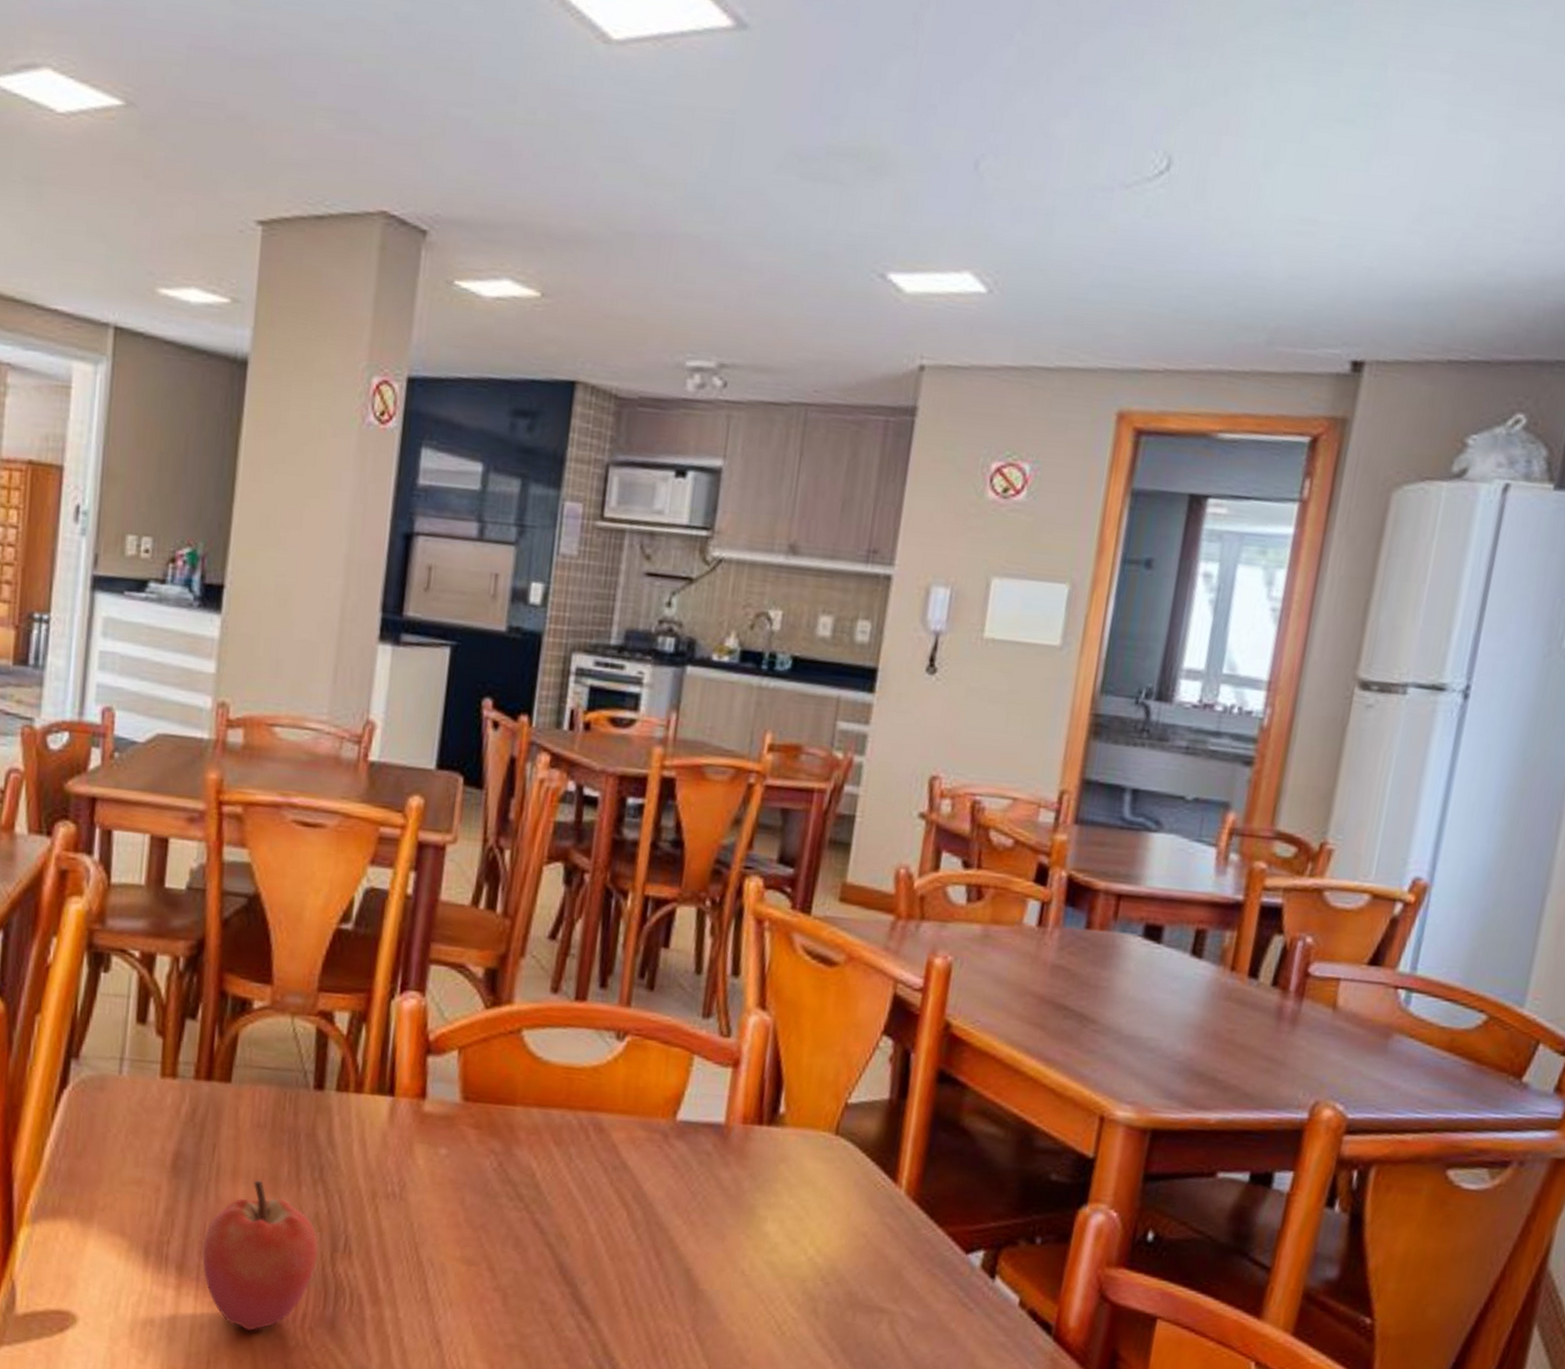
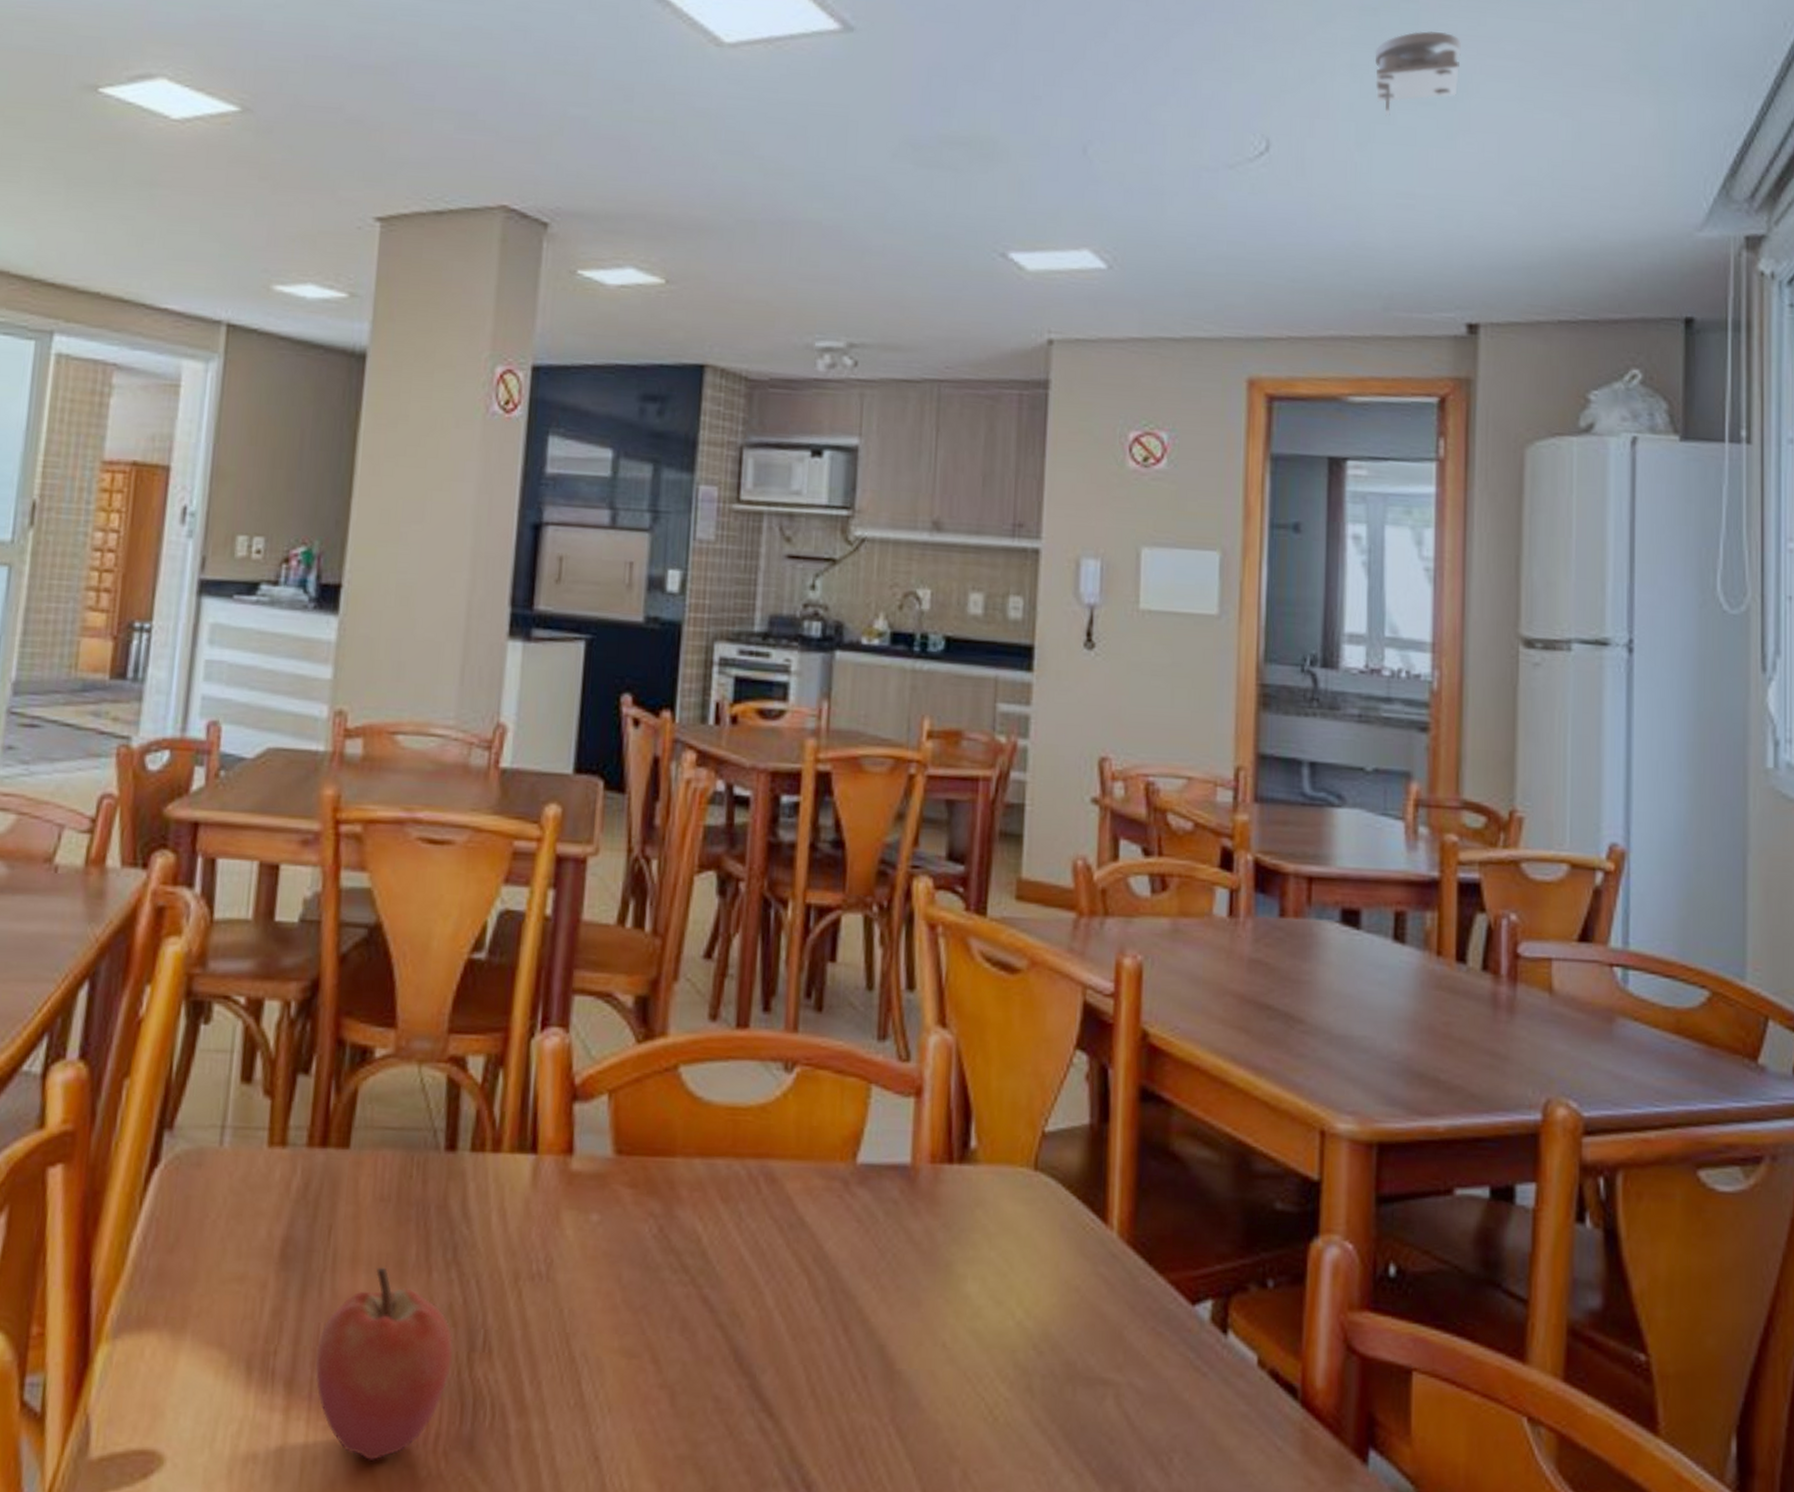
smoke detector: none [1292,39,1392,135] -> present [1375,31,1462,117]

